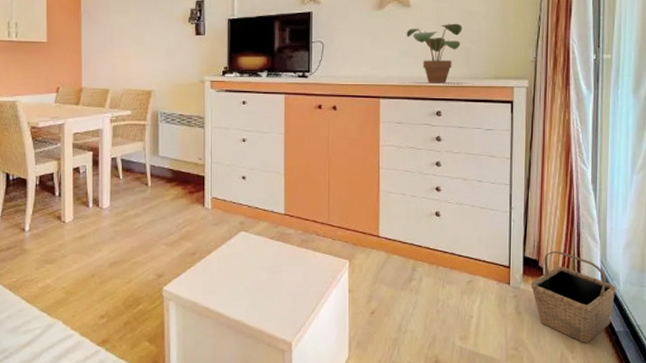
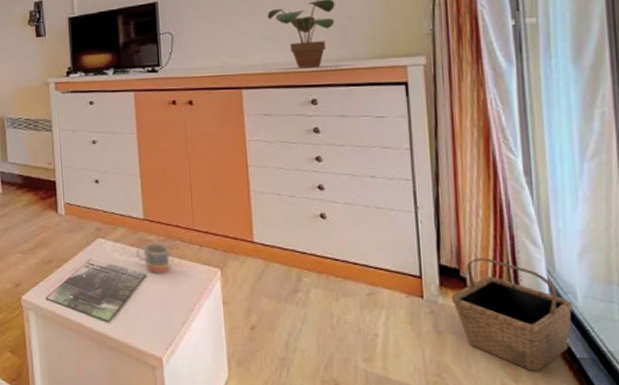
magazine: none [186,250,283,311] -> present [45,258,146,323]
mug: none [274,235,305,266] -> present [135,242,170,275]

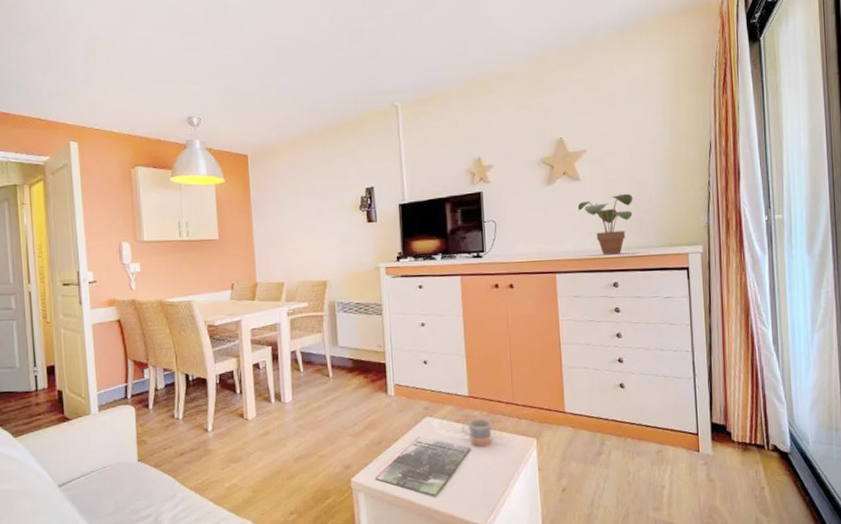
basket: present [451,258,574,371] -> none [720,415,806,506]

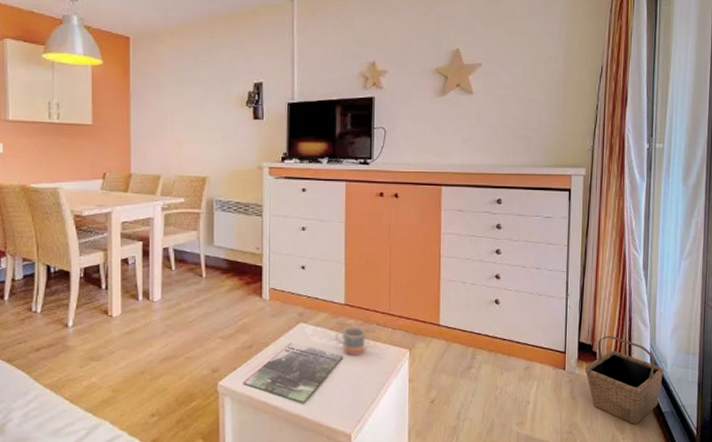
potted plant: present [577,193,633,255] -> none [468,111,523,171]
basket: none [720,415,806,506] -> present [584,336,664,424]

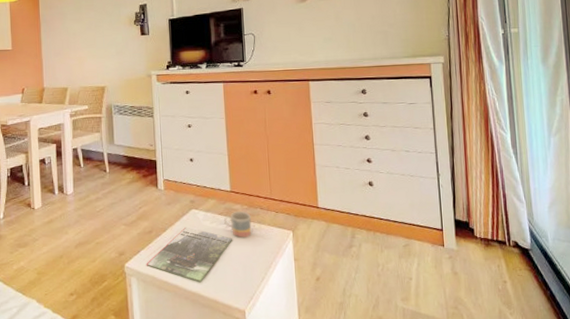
basket: present [584,336,664,424] -> none [463,213,546,299]

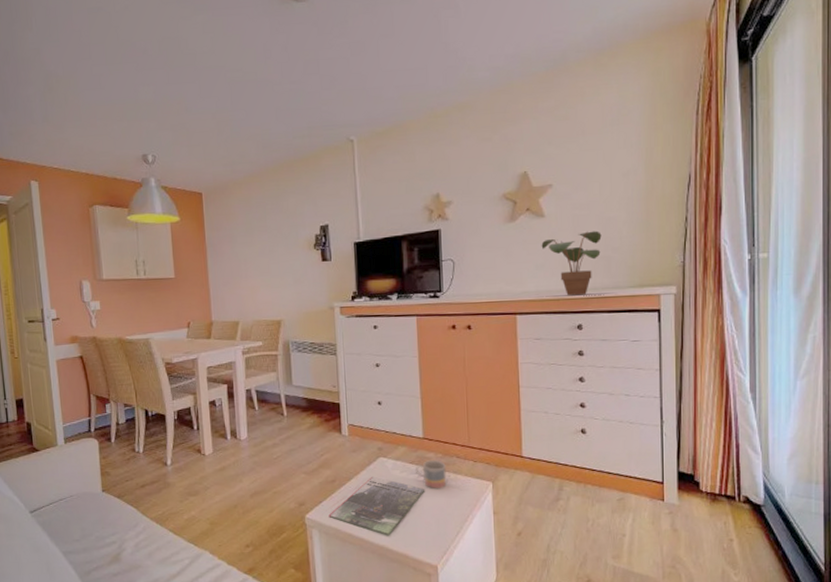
potted plant: none [328,9,379,65] -> present [541,230,602,296]

